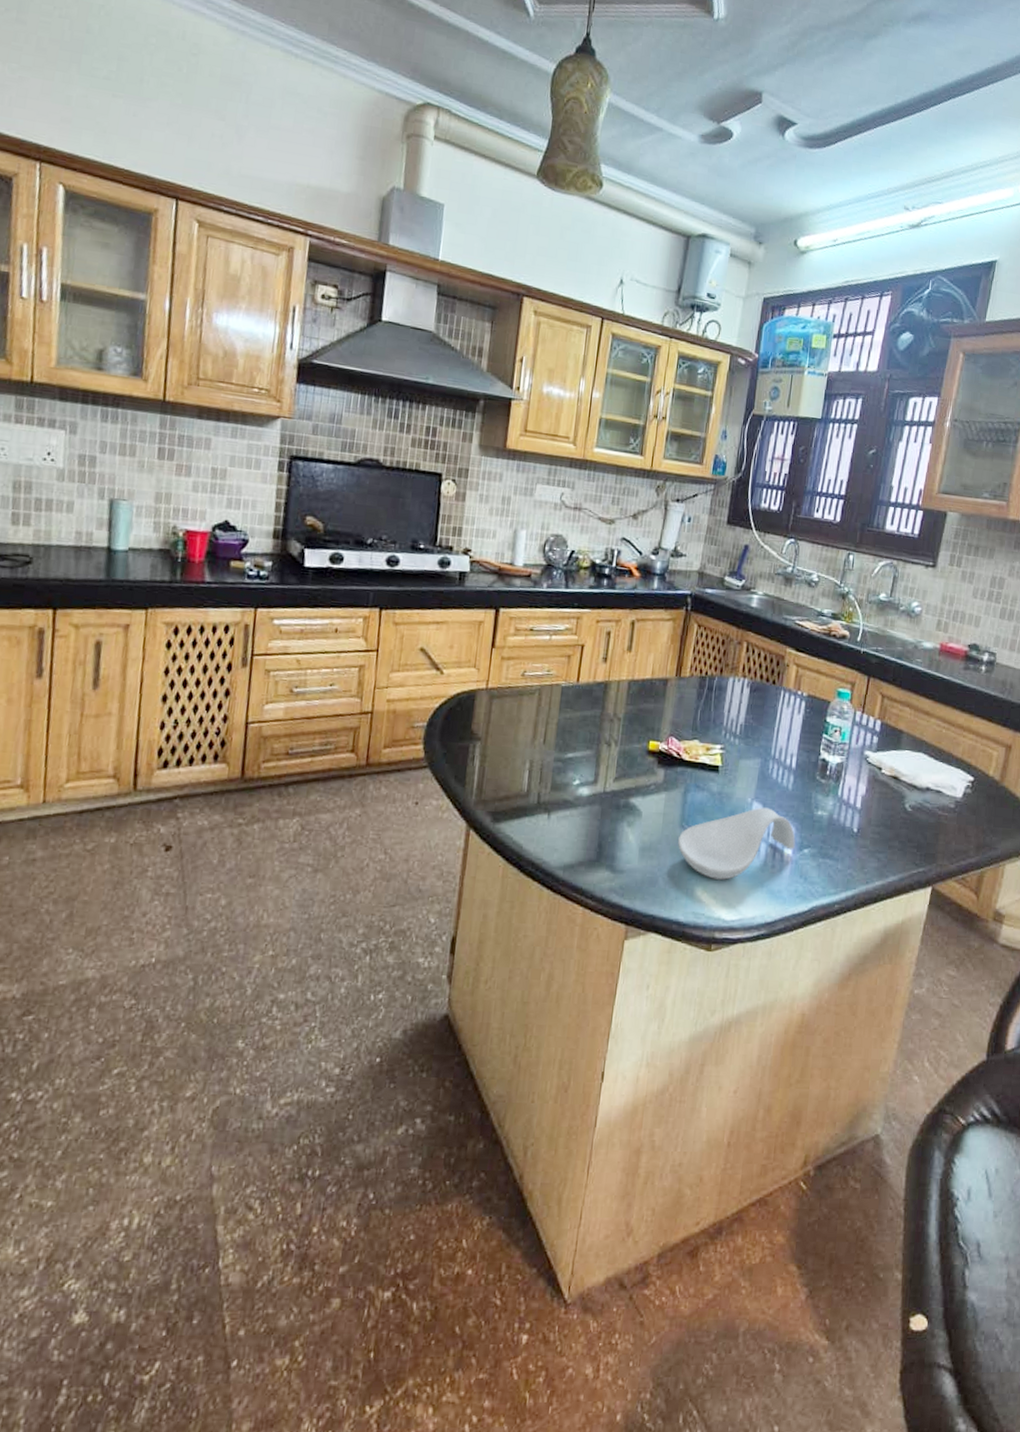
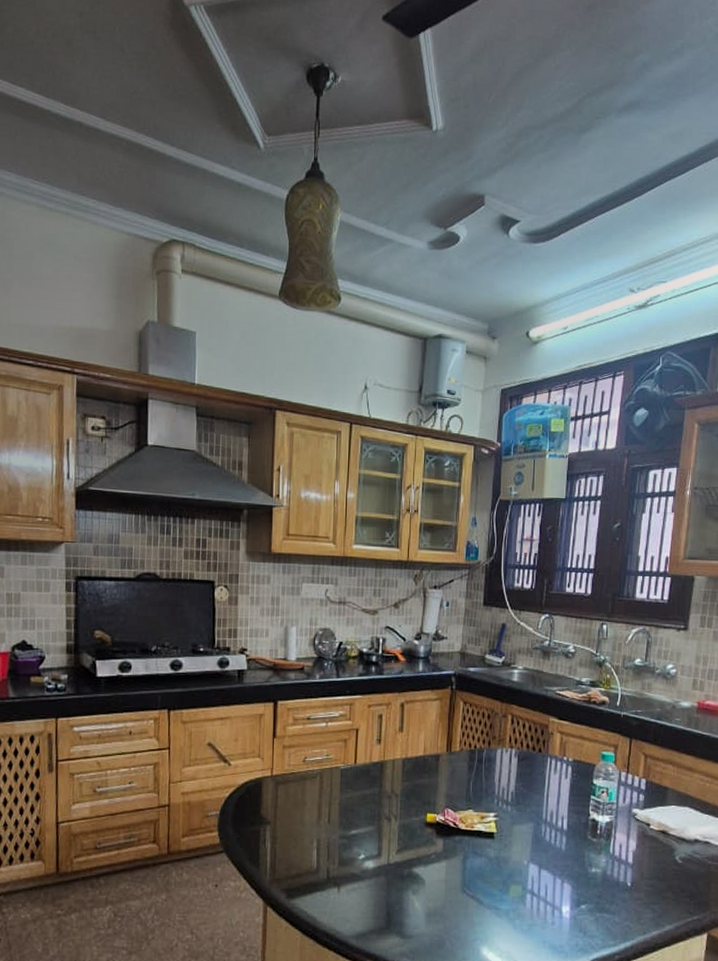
spoon rest: present [678,807,796,880] -> none [461,868,572,939]

